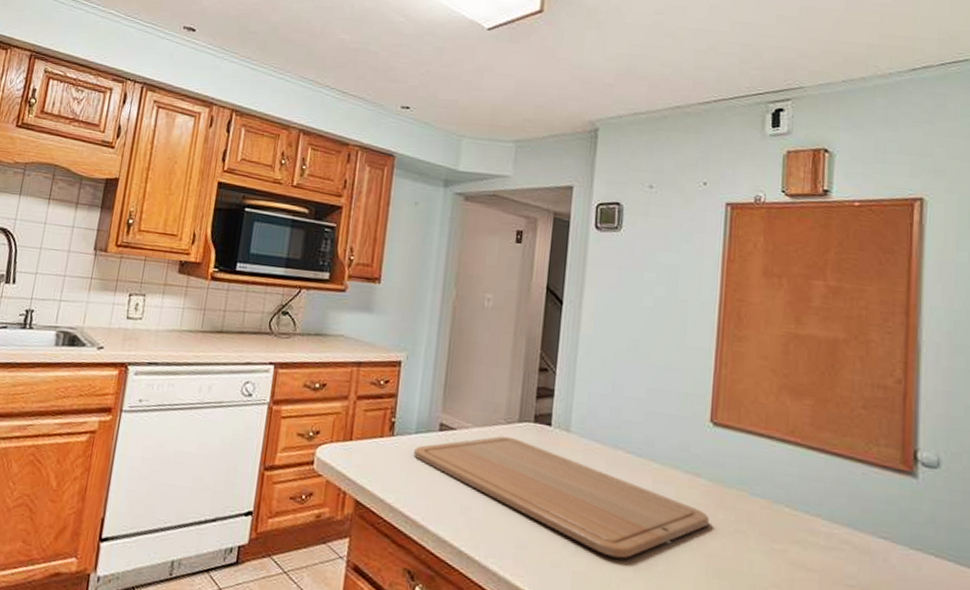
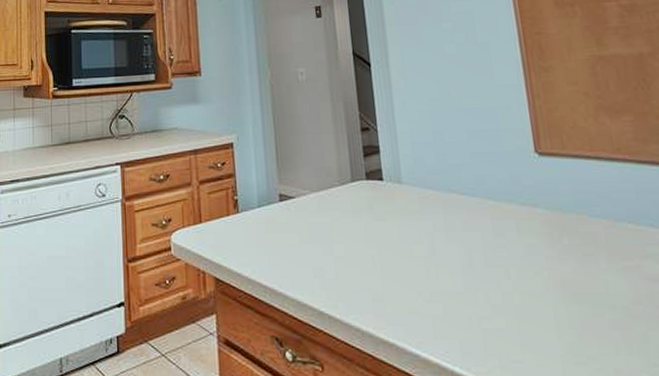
chopping board: present [414,436,709,559] -> none [260,196,555,298]

